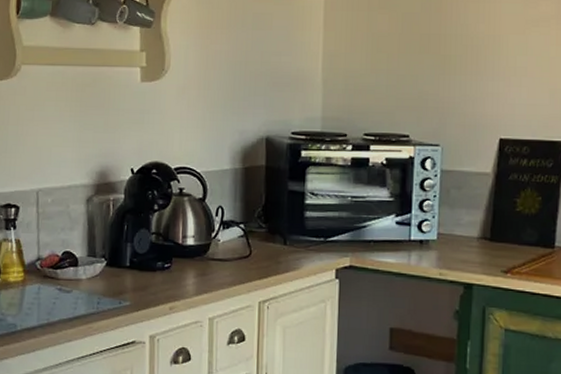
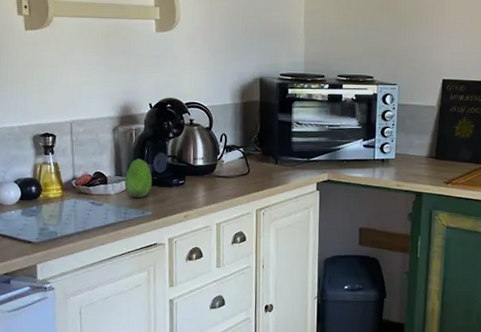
fruit: none [98,236,132,284] -> present [125,159,153,198]

